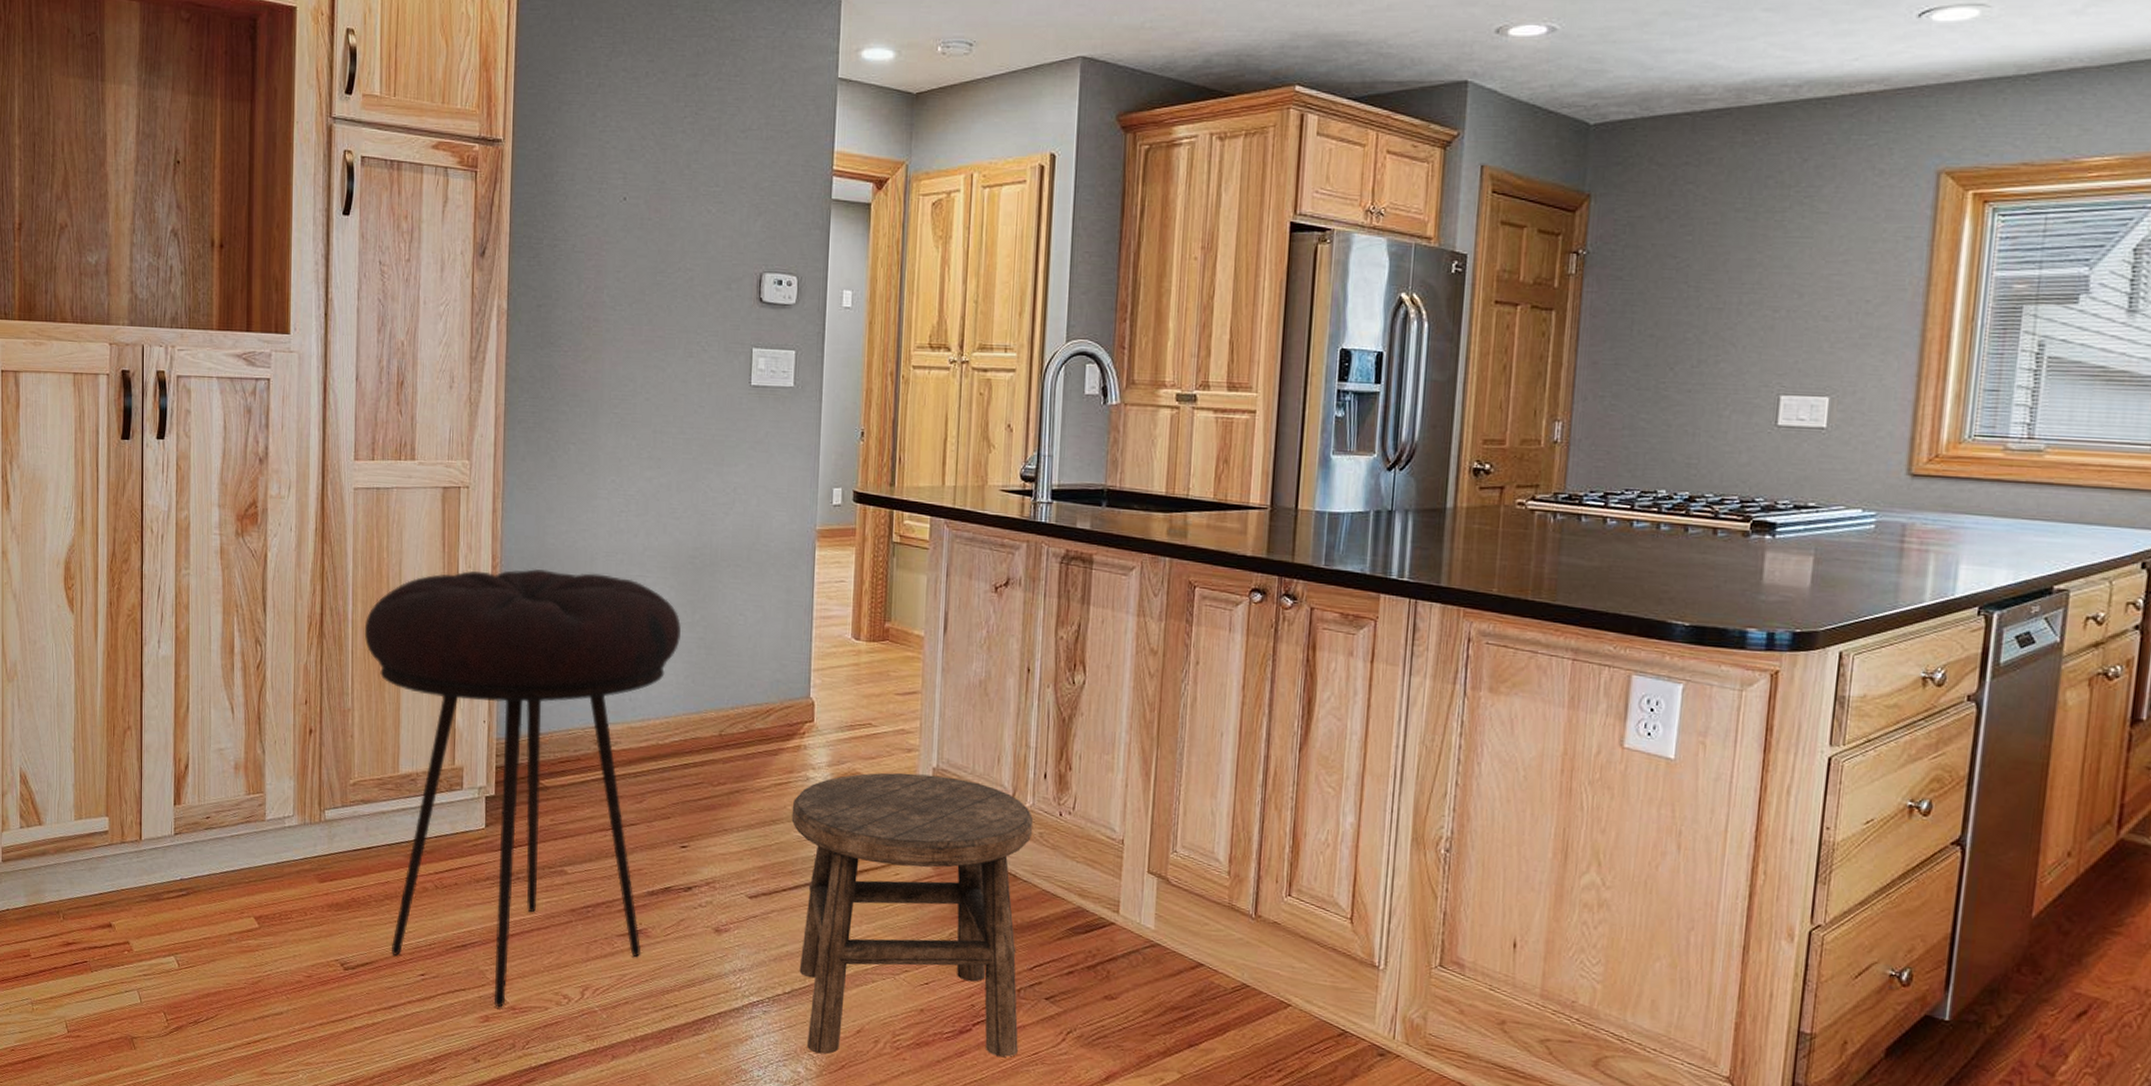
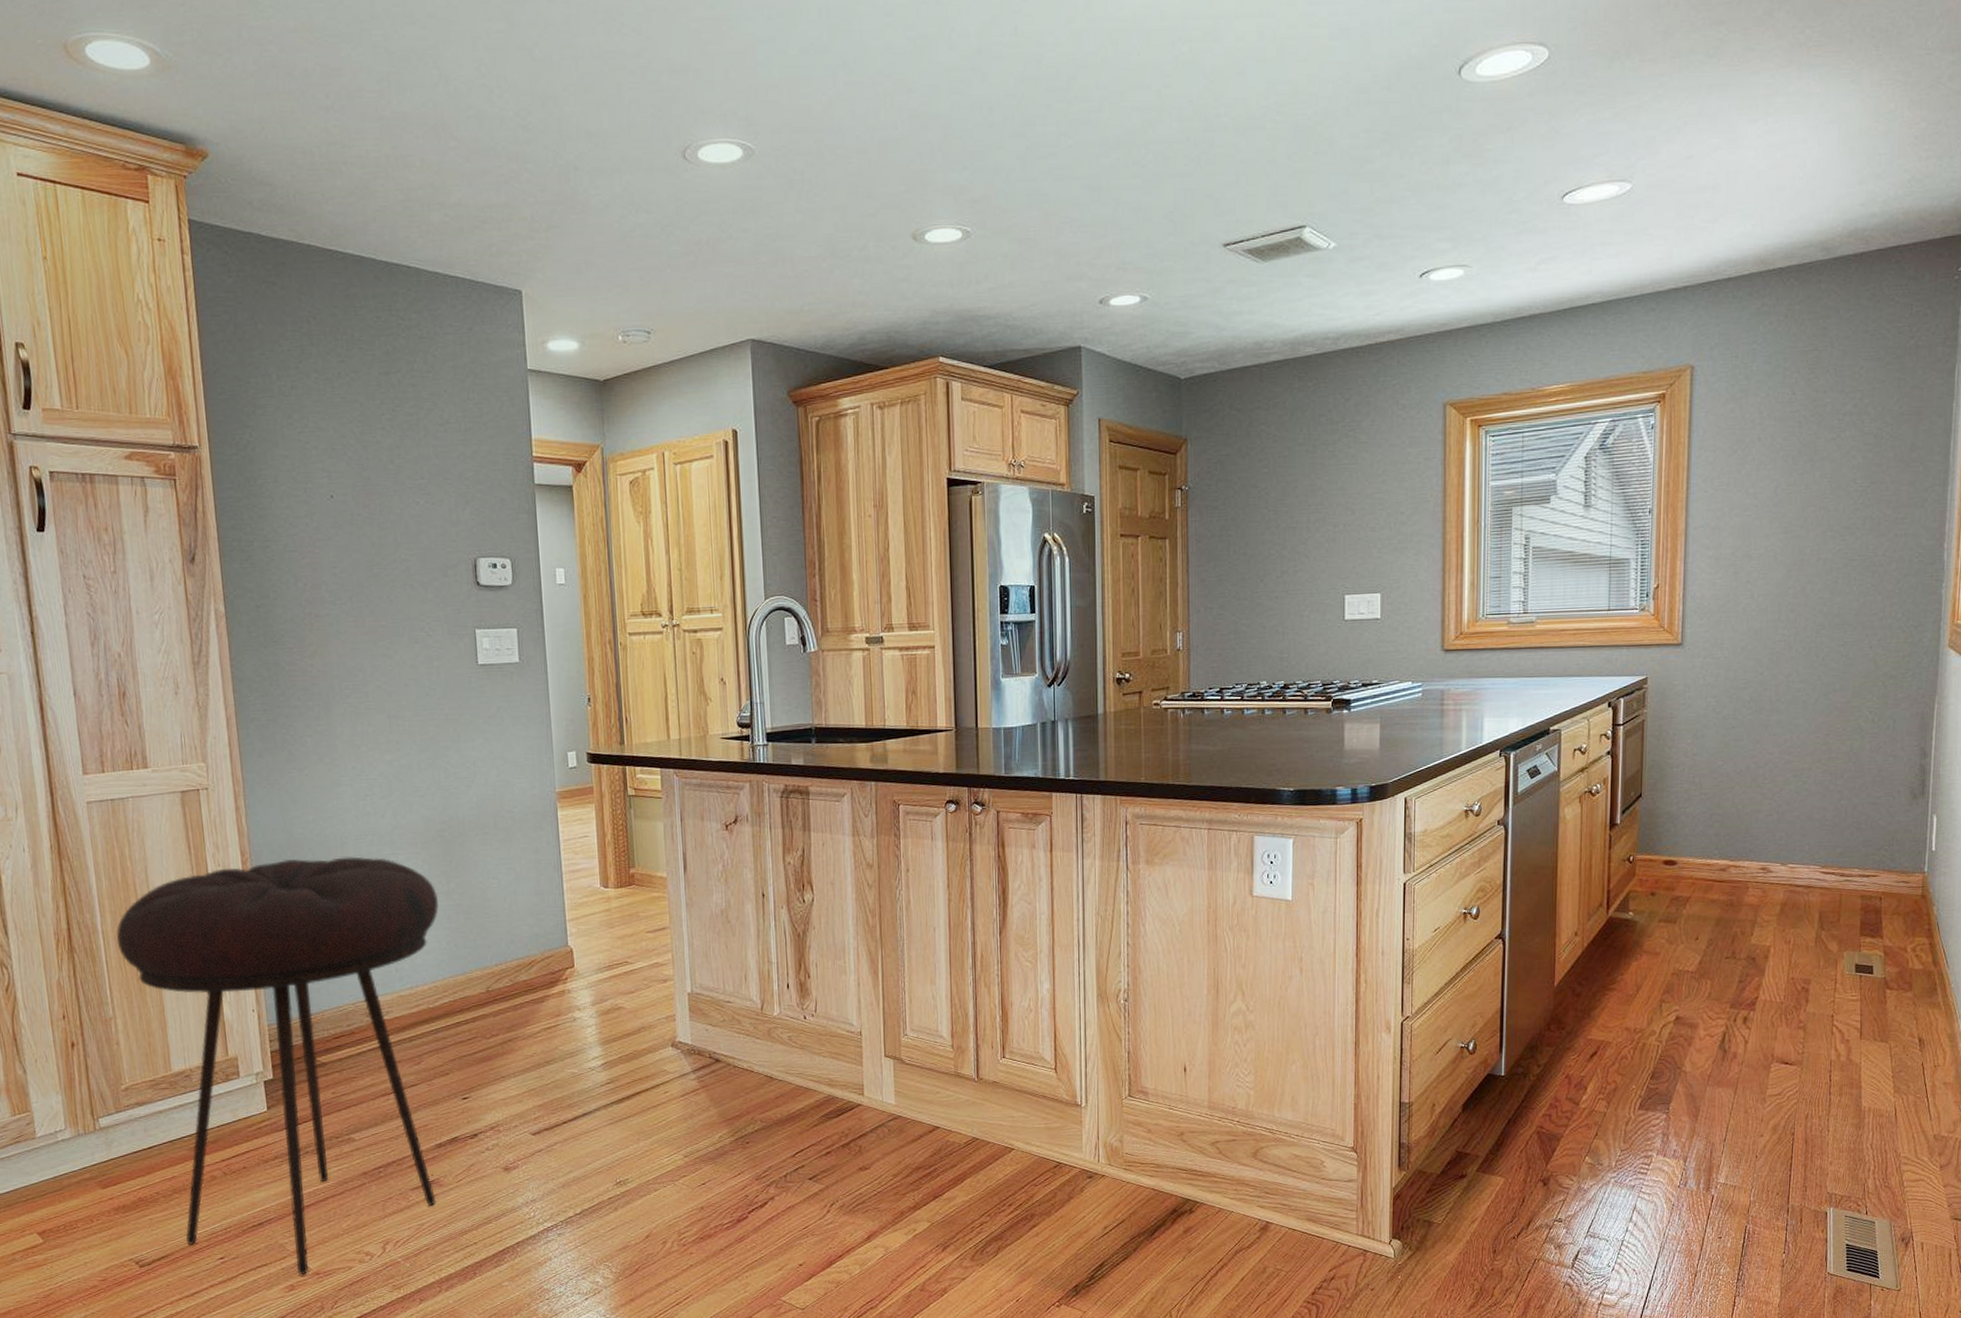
stool: present [791,772,1034,1057] -> none [563,999,790,1263]

